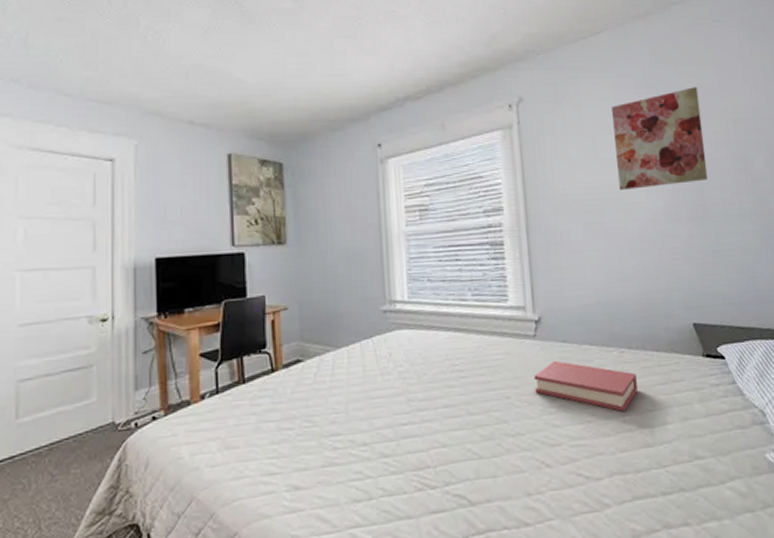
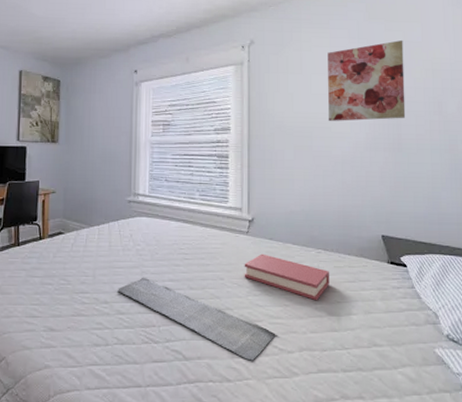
bath mat: none [378,405,578,496] -> present [118,277,275,361]

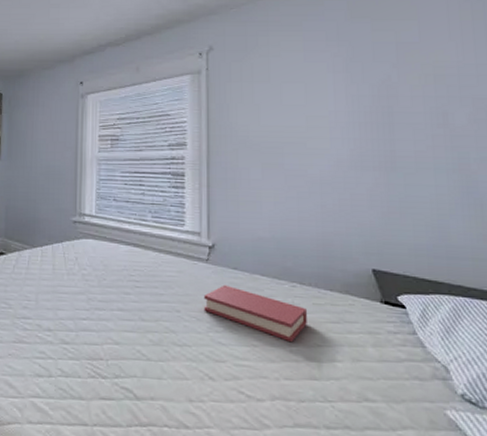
bath mat: present [118,277,275,361] -> none [62,304,241,407]
wall art: present [327,39,406,121] -> none [301,40,401,136]

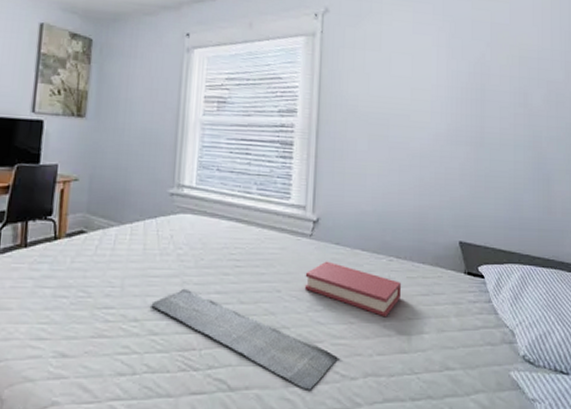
bath mat: none [62,304,241,407] -> present [151,288,337,390]

